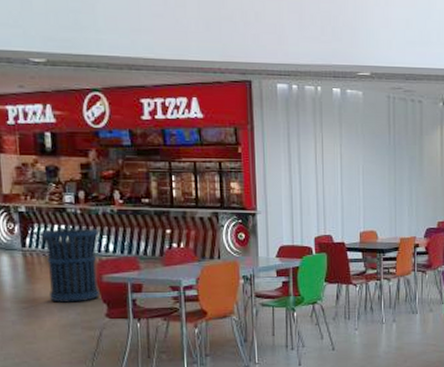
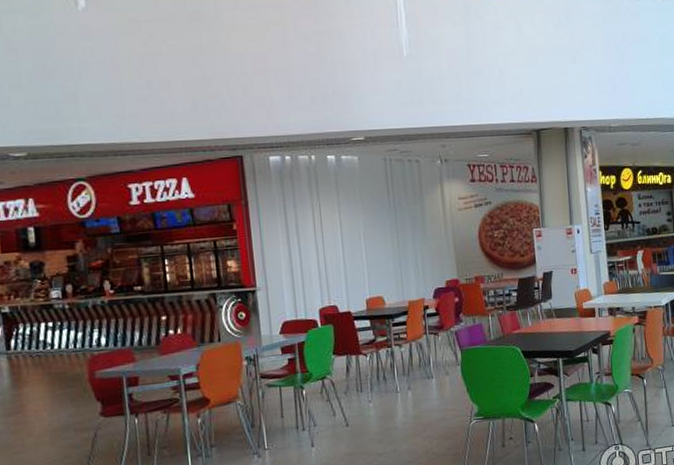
trash can: present [39,228,100,304] -> none [25,322,93,406]

